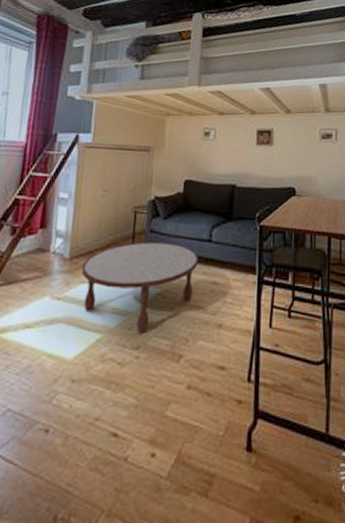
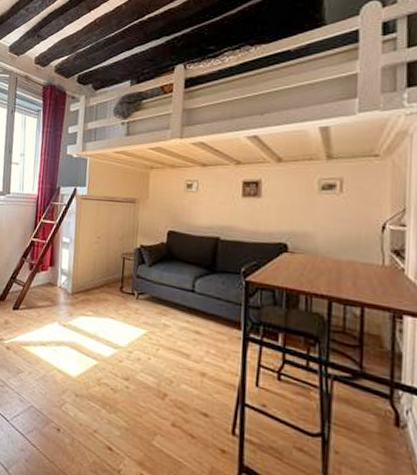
coffee table: present [81,242,199,335] -> none [81,285,182,369]

